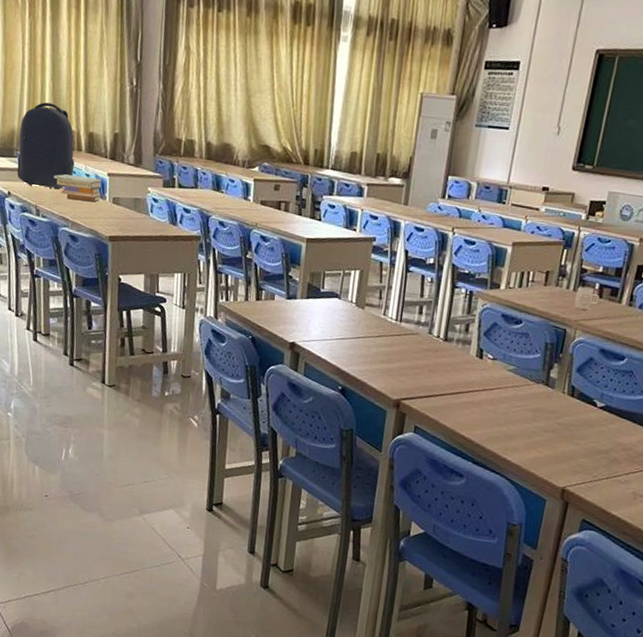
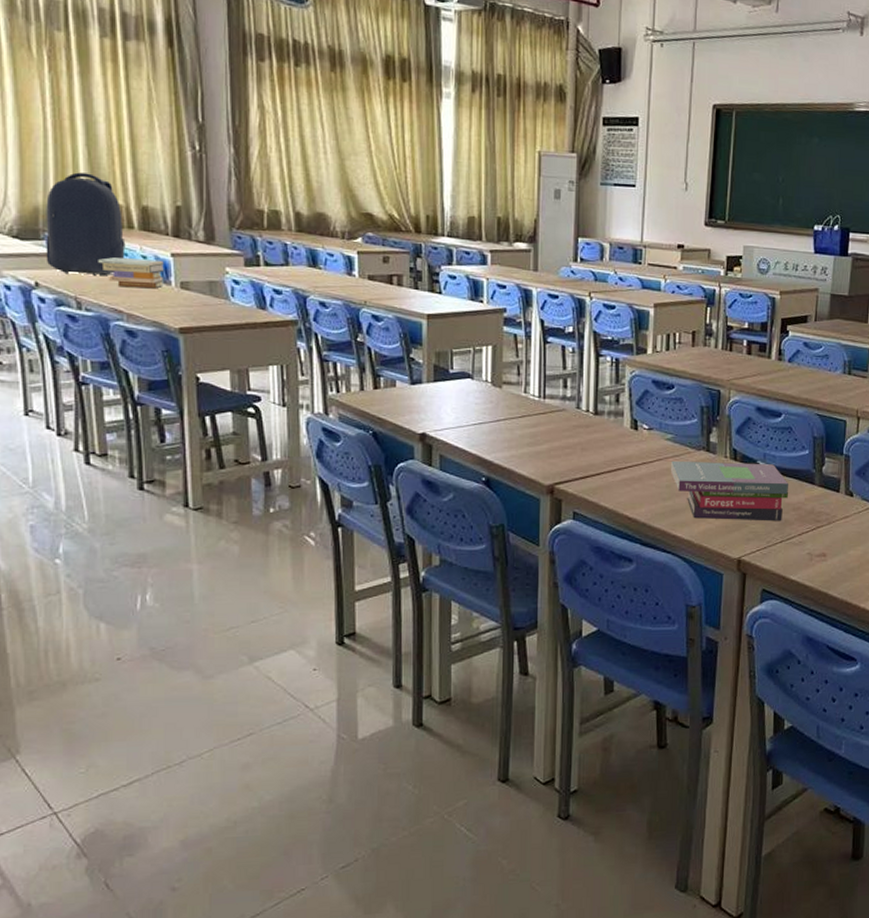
books: none [508,390,623,459] -> present [670,460,789,521]
mug: present [574,286,600,310] -> none [724,345,749,368]

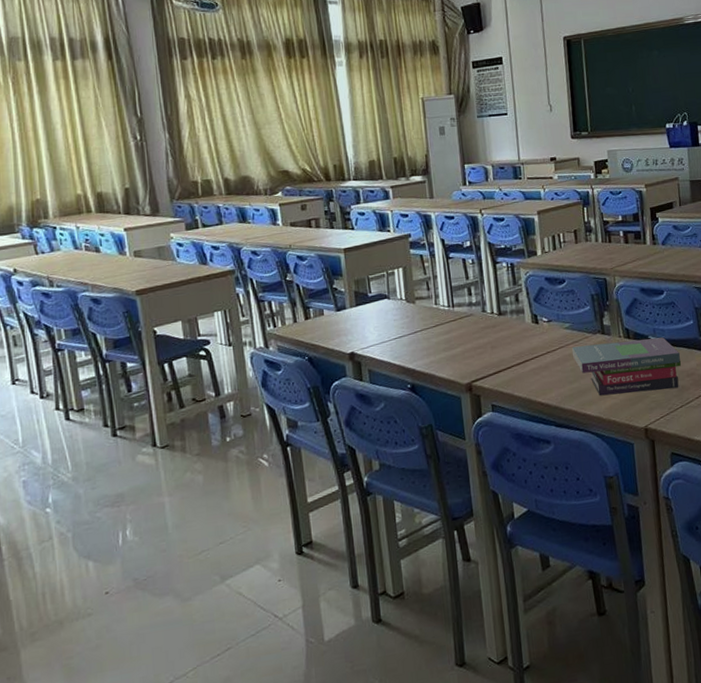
backpack: present [46,172,126,275] -> none [18,172,86,258]
books: present [98,257,164,289] -> none [64,235,120,263]

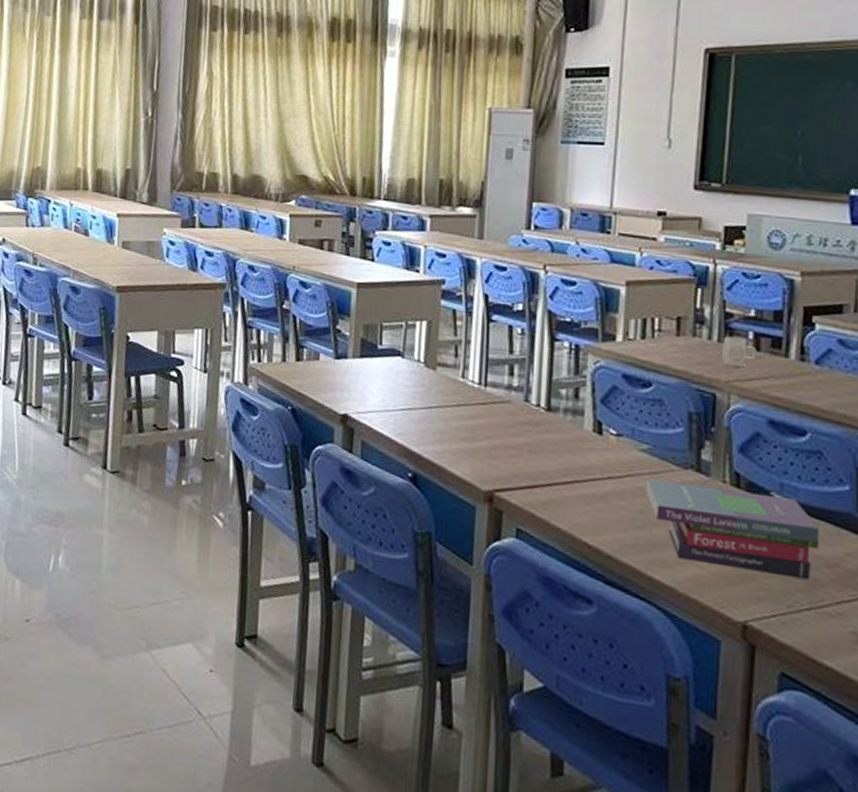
mug: none [605,236,627,258] -> present [721,336,757,368]

